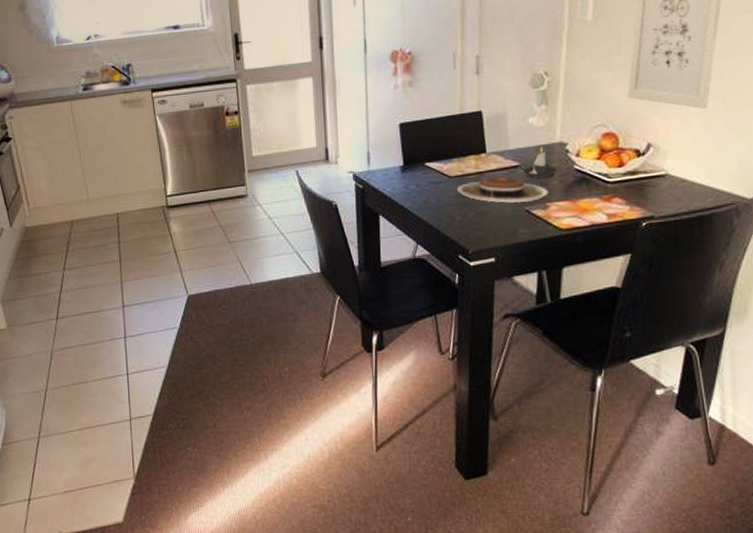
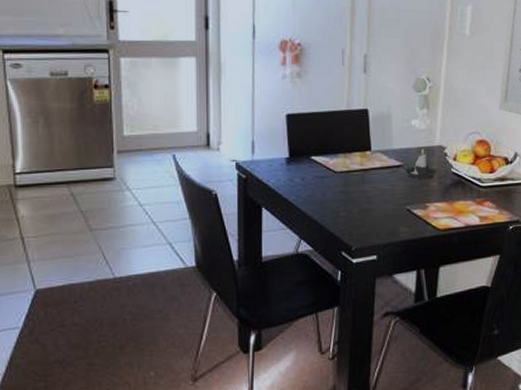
plate: present [457,176,549,203] -> none [342,175,428,202]

